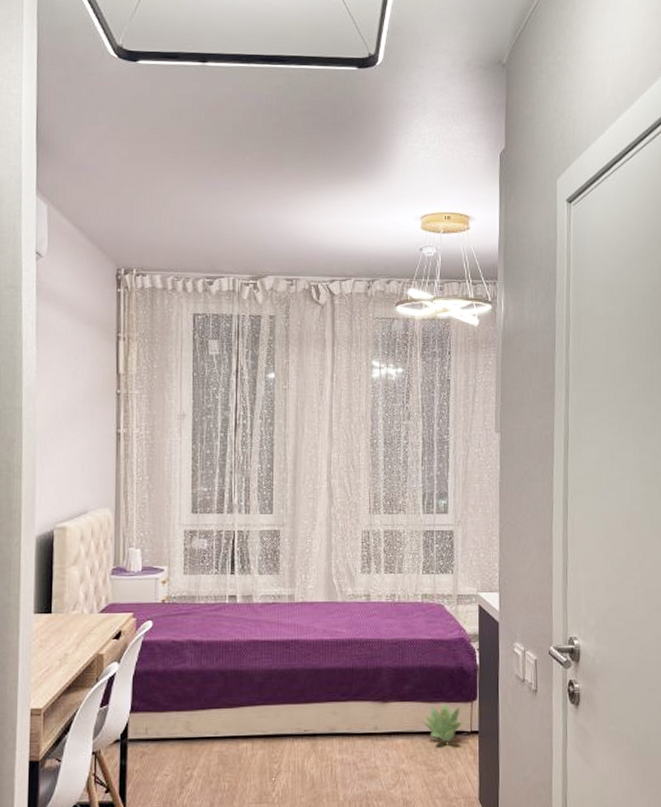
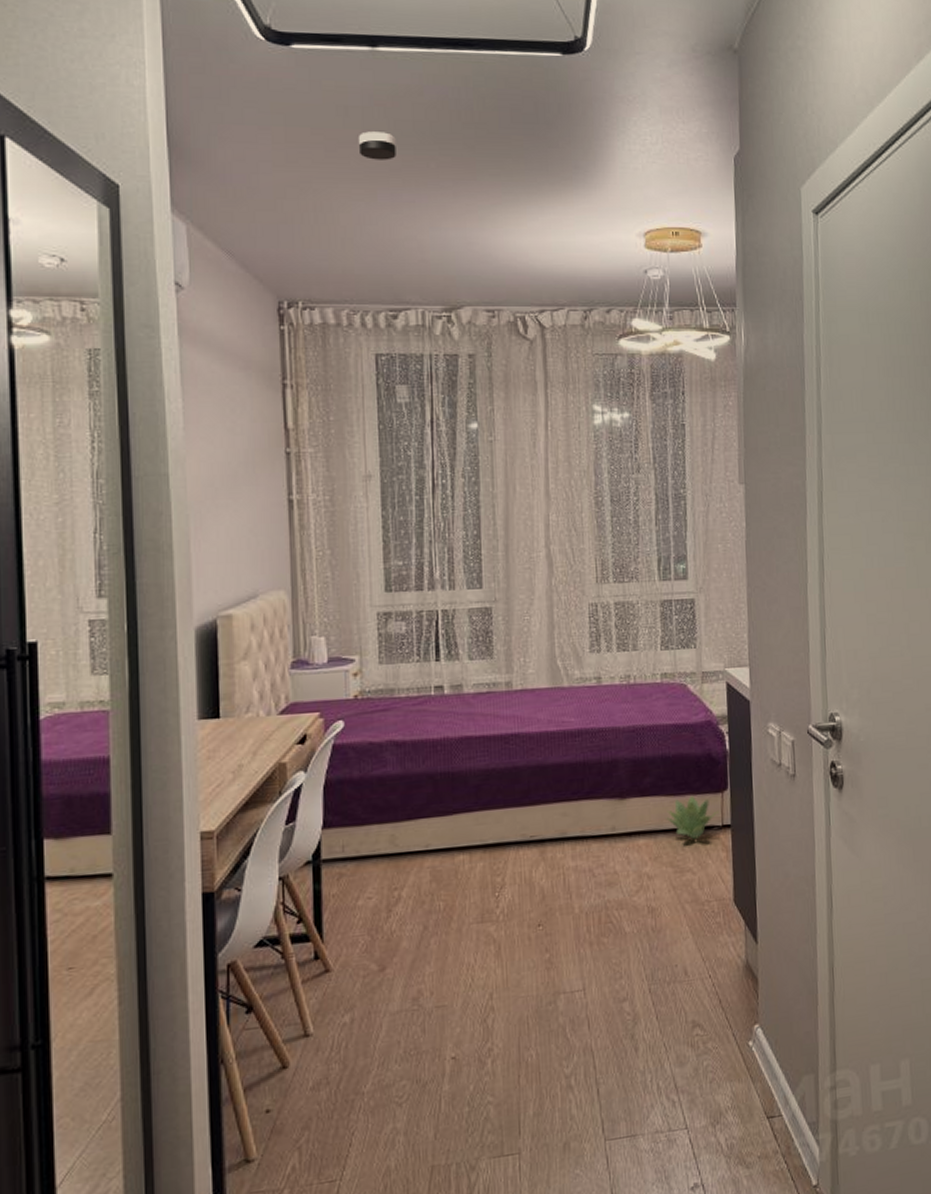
smoke detector: none [189,131,218,155] -> present [359,131,396,160]

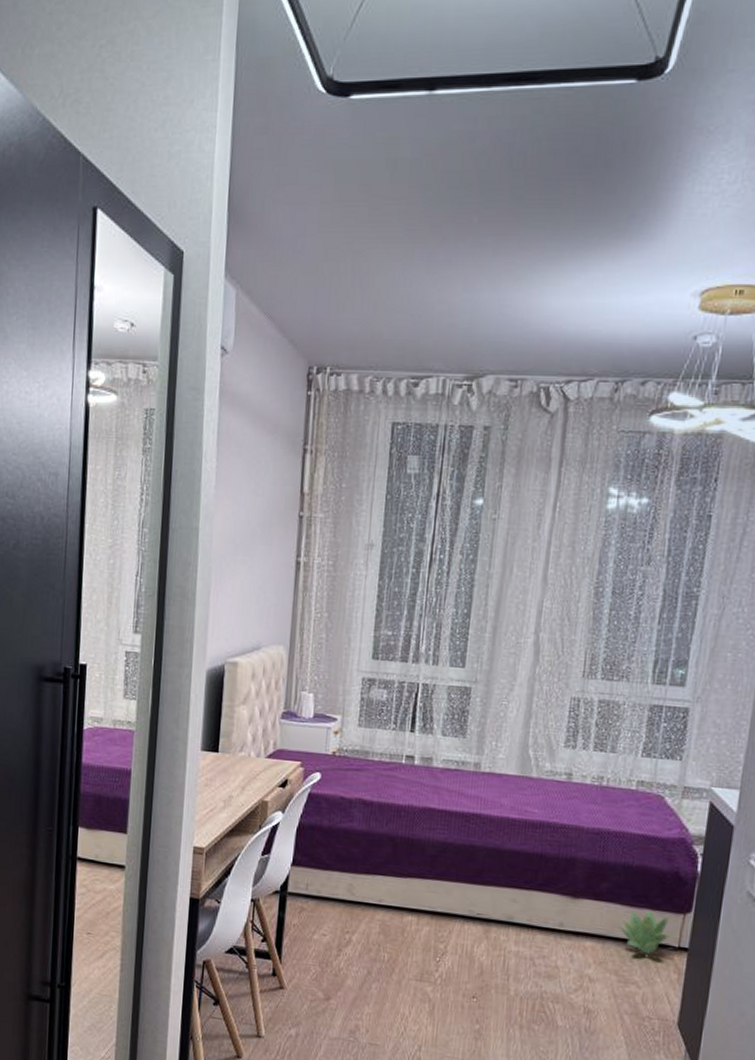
smoke detector: present [359,131,396,160] -> none [403,185,441,217]

